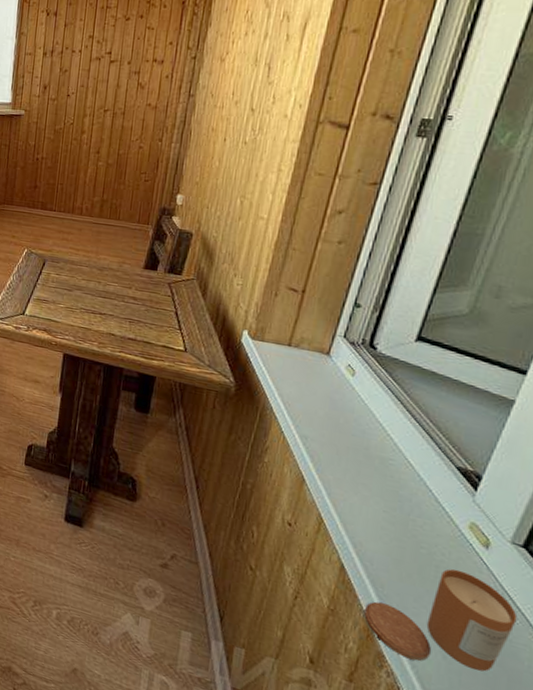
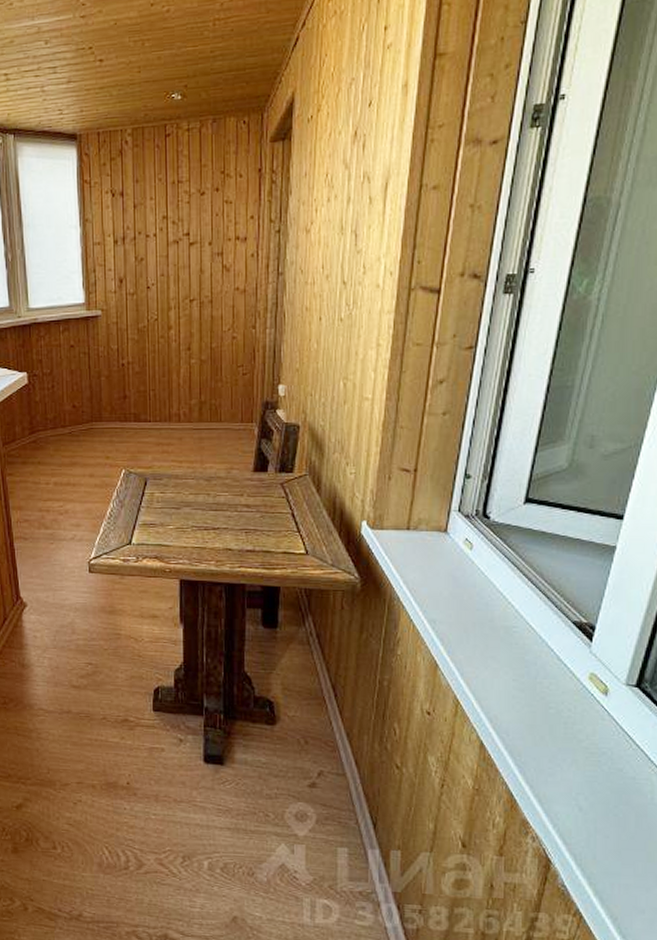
candle: present [364,569,518,672] -> none [506,722,638,820]

